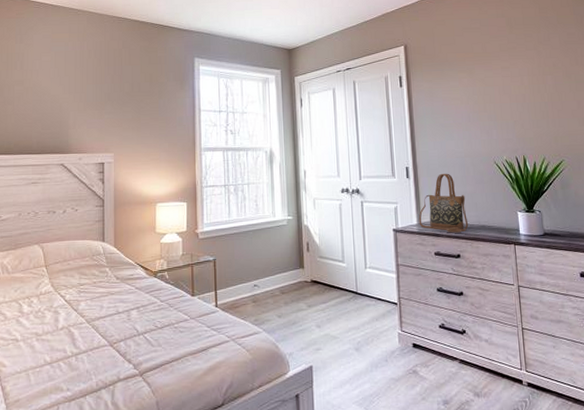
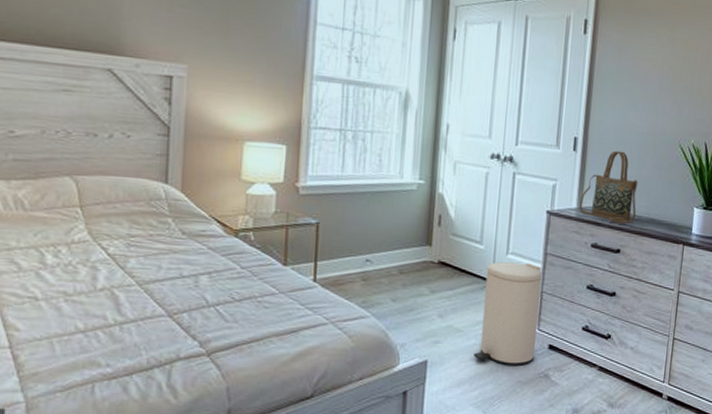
pedal bin: none [350,273,402,366] -> present [473,262,543,367]

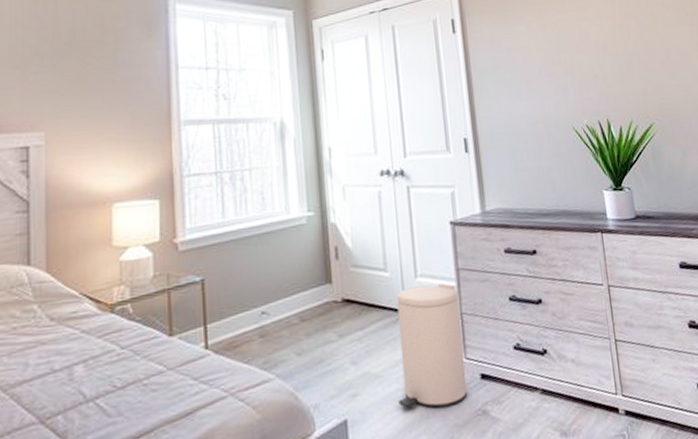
handbag: present [579,150,638,224] -> none [482,144,545,223]

